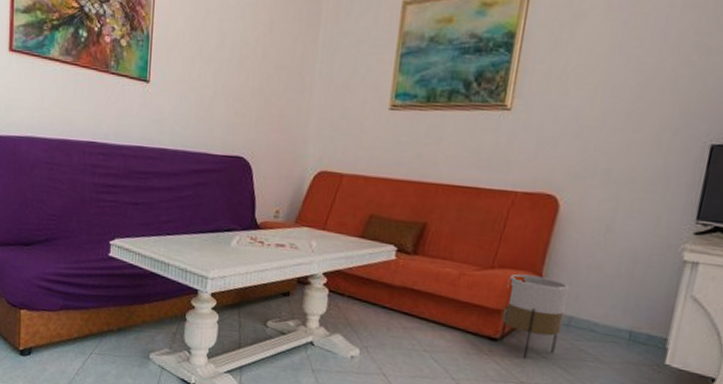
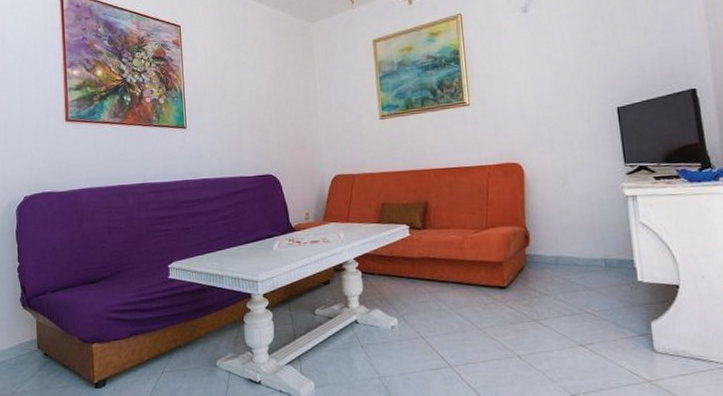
planter: present [499,273,570,359] -> none [501,228,553,299]

